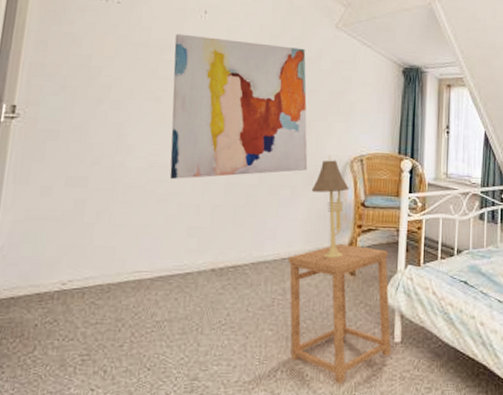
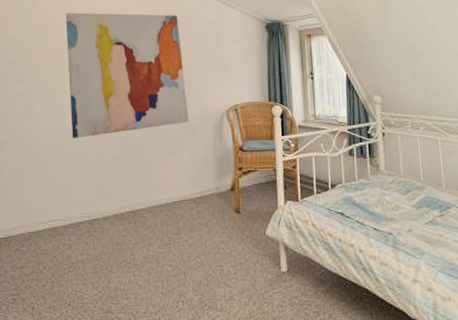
side table: present [288,243,391,383] -> none [180,185,279,311]
table lamp: present [311,154,349,258] -> none [194,106,228,199]

